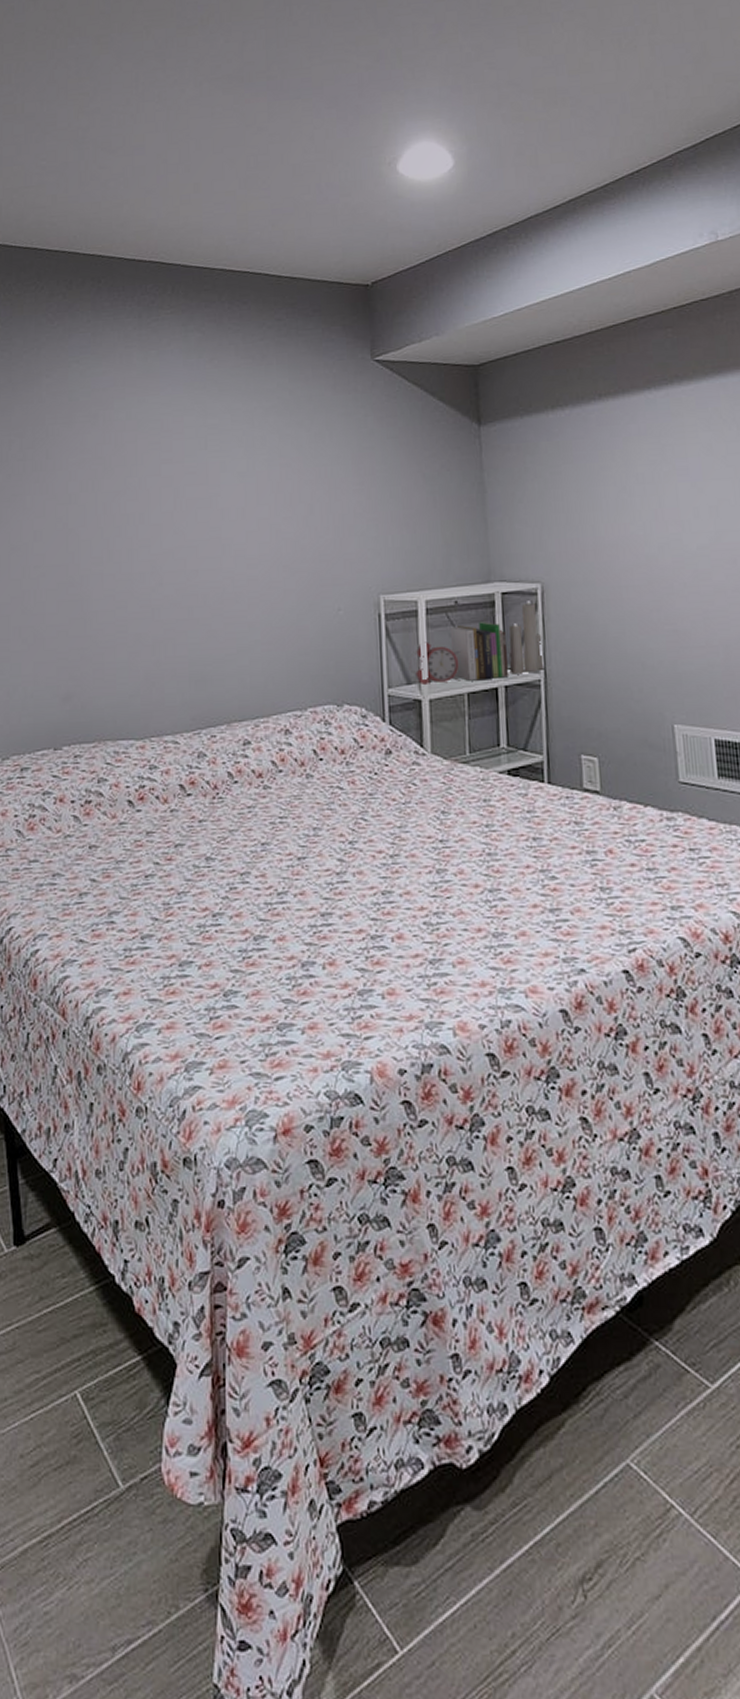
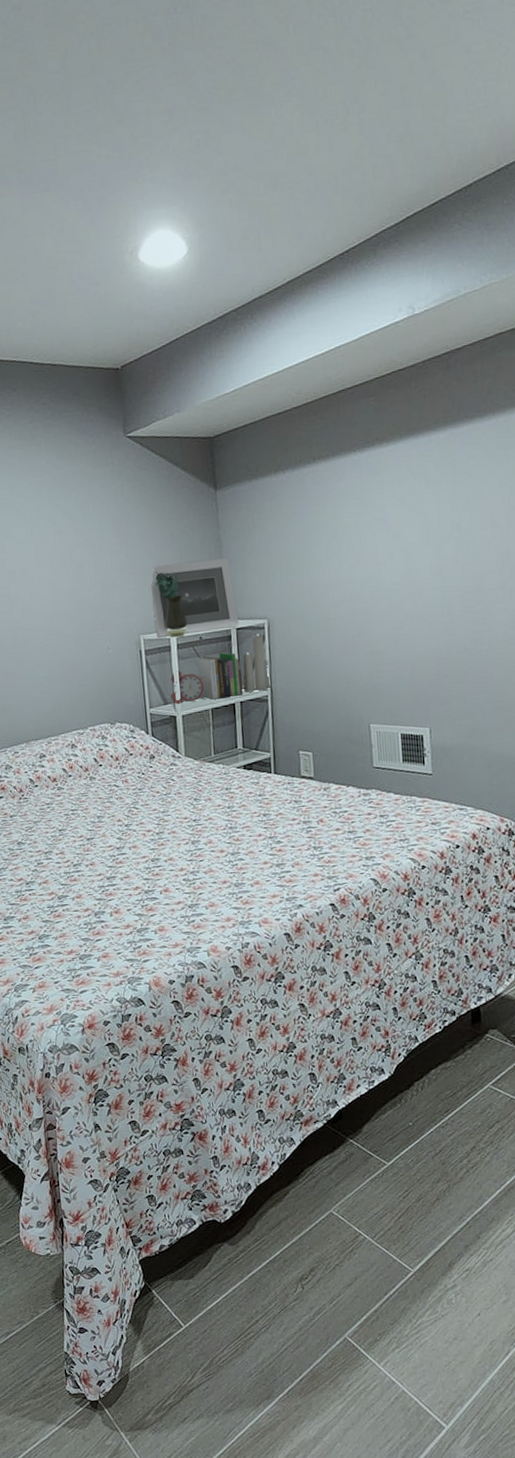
picture frame: none [393,505,505,600] -> present [149,557,239,639]
vase: none [402,518,441,600] -> present [155,571,188,638]

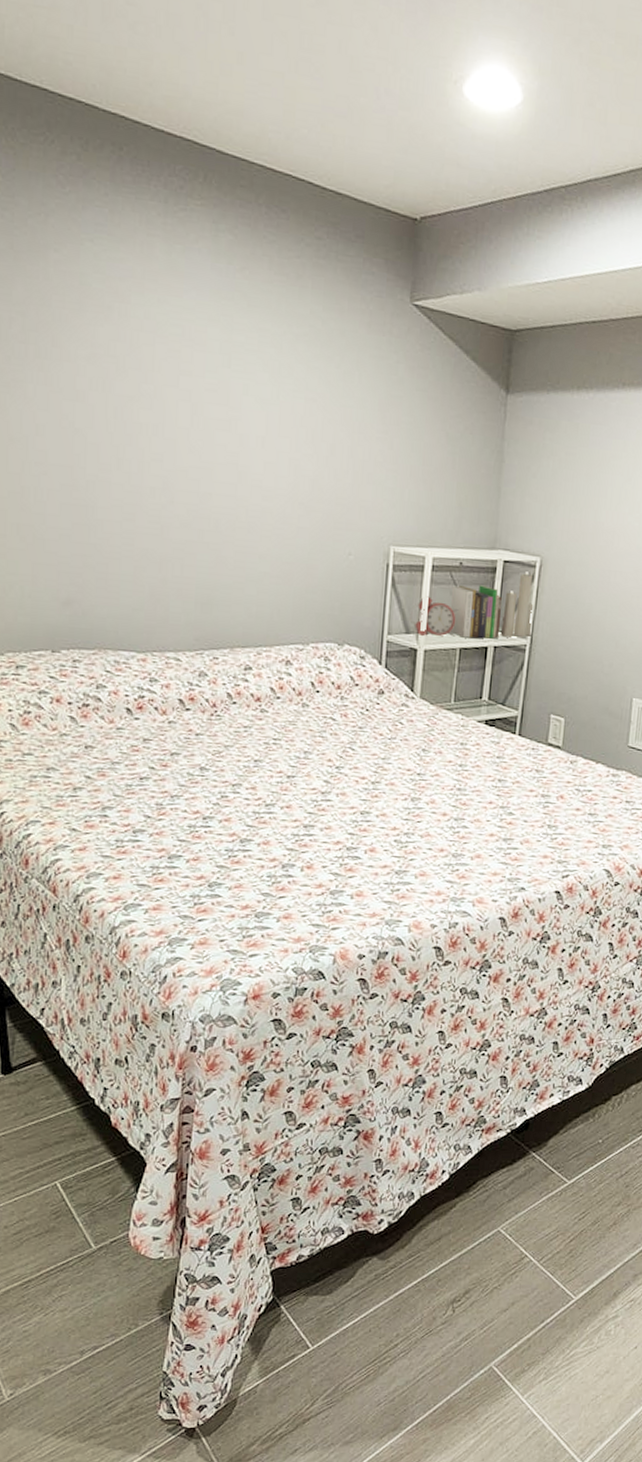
picture frame: present [149,557,239,639] -> none [409,467,509,559]
vase: present [155,571,188,638] -> none [419,474,449,557]

